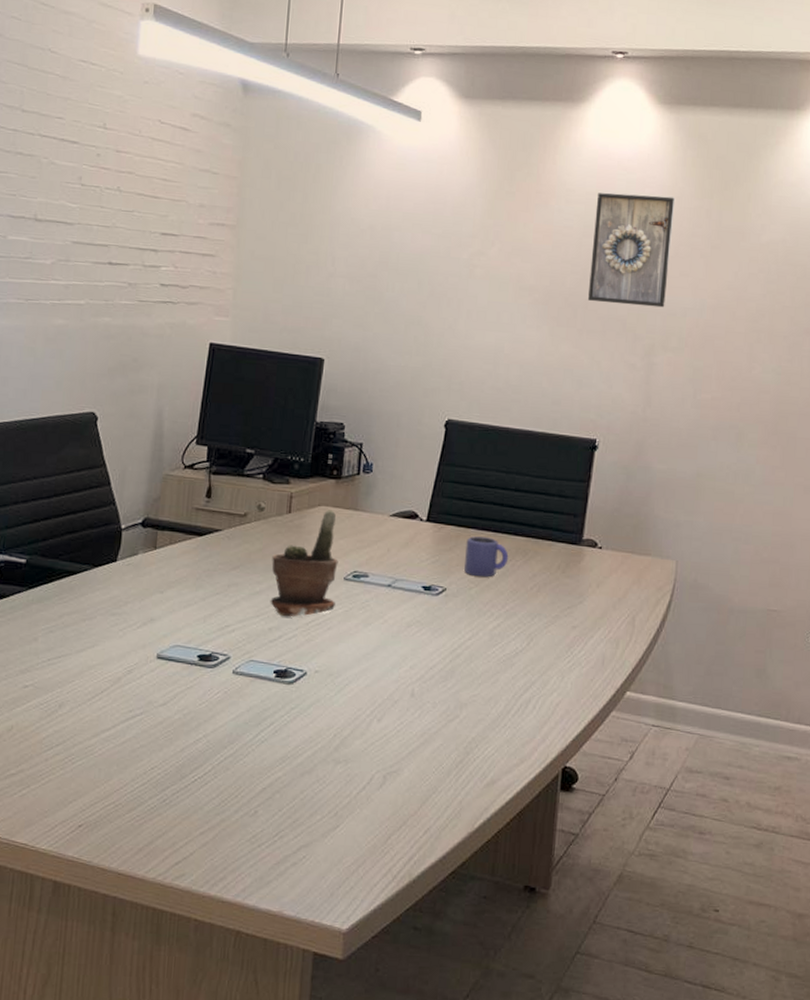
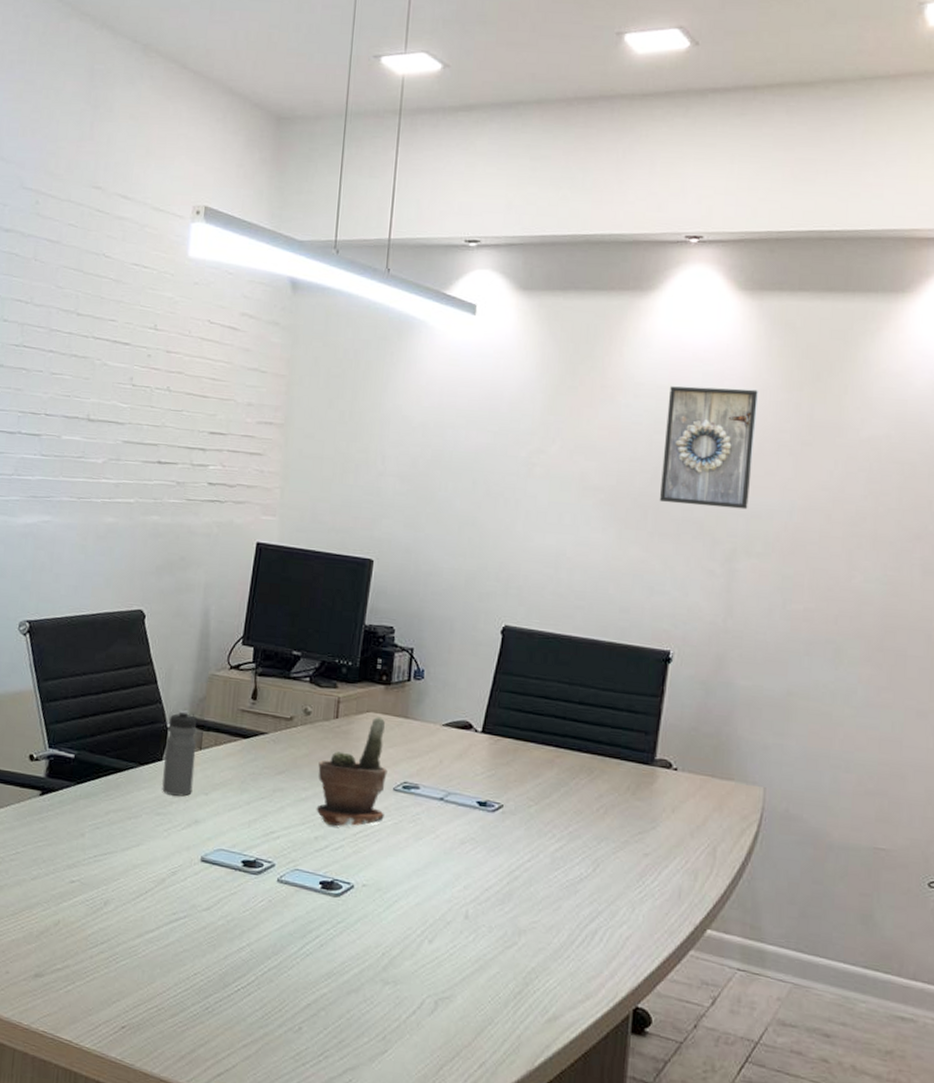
water bottle: none [117,510,151,596] -> present [162,710,197,797]
mug: present [464,536,509,578] -> none [523,751,572,796]

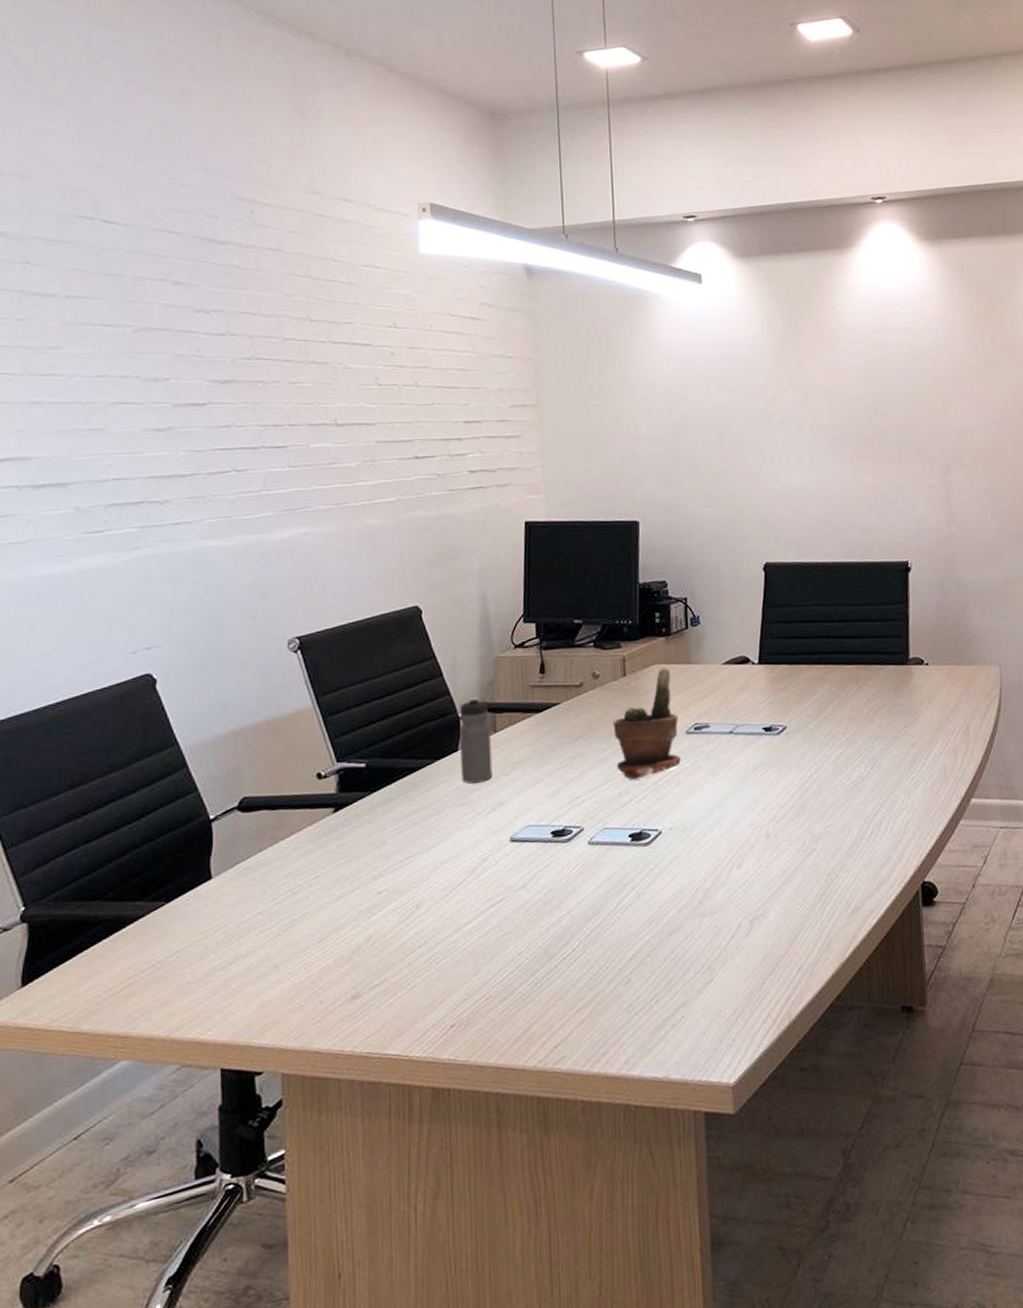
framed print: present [659,386,759,510] -> none [877,325,954,432]

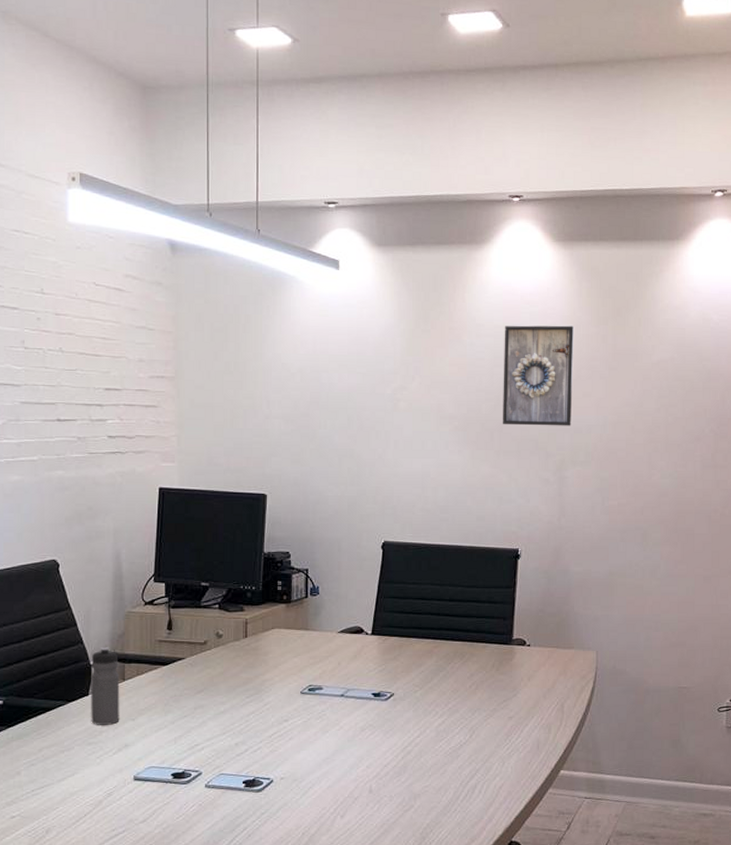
potted plant: present [613,667,681,780] -> none [233,631,294,732]
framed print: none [877,325,954,432] -> present [502,325,575,426]

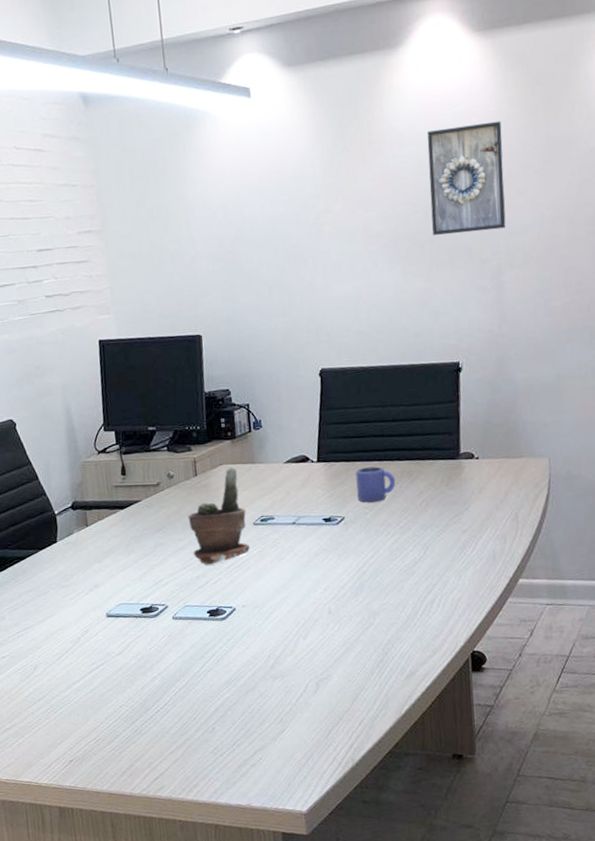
water bottle: present [90,647,120,725] -> none [55,496,88,570]
potted plant: none [233,631,294,732] -> present [188,467,250,565]
mug: none [409,644,448,681] -> present [355,466,396,503]

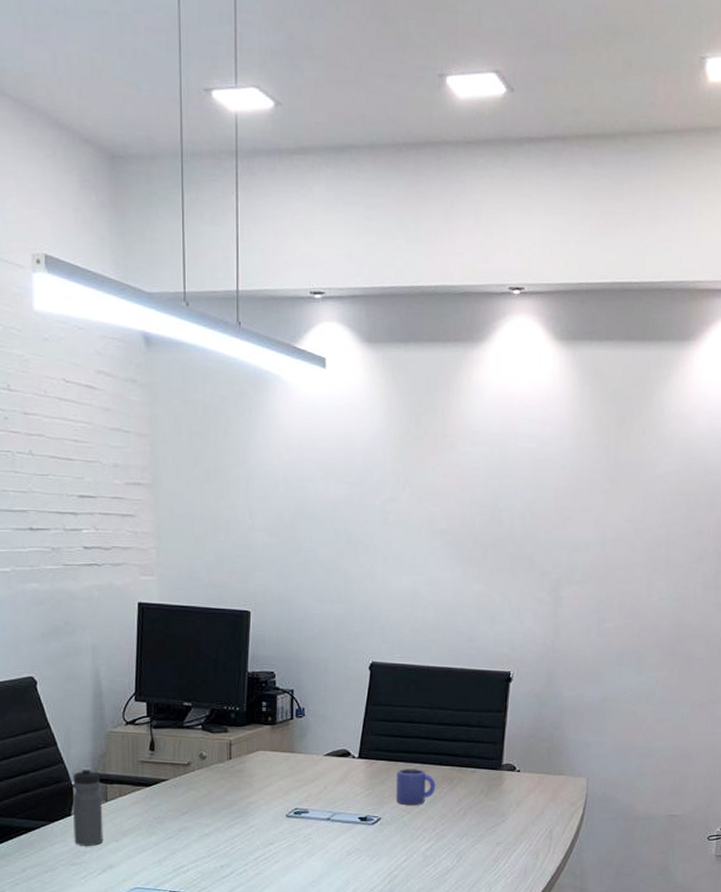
water bottle: none [55,496,88,570] -> present [72,767,103,846]
potted plant: present [188,467,250,565] -> none [218,754,280,855]
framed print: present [427,121,506,235] -> none [496,432,575,543]

